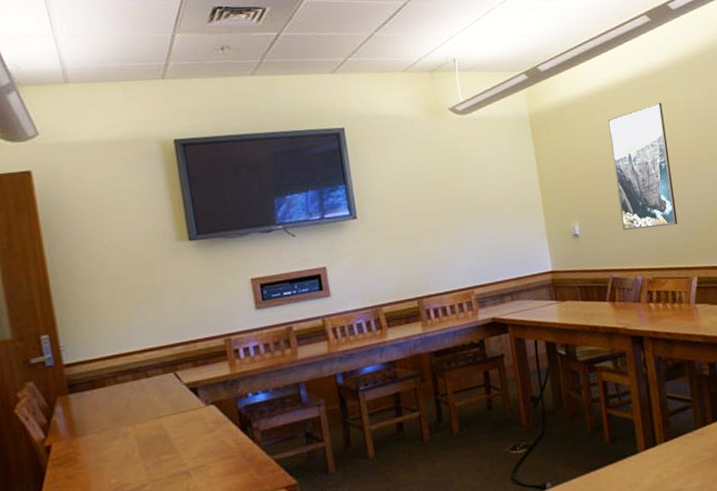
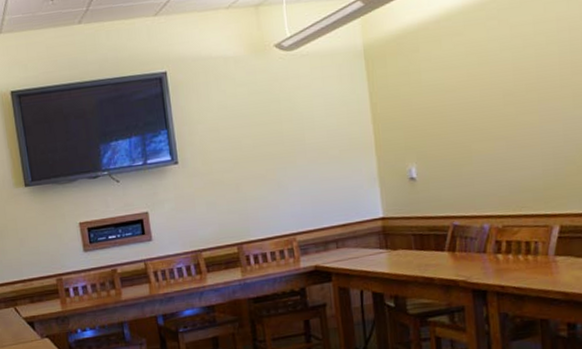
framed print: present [608,102,678,231] -> none [458,22,539,174]

